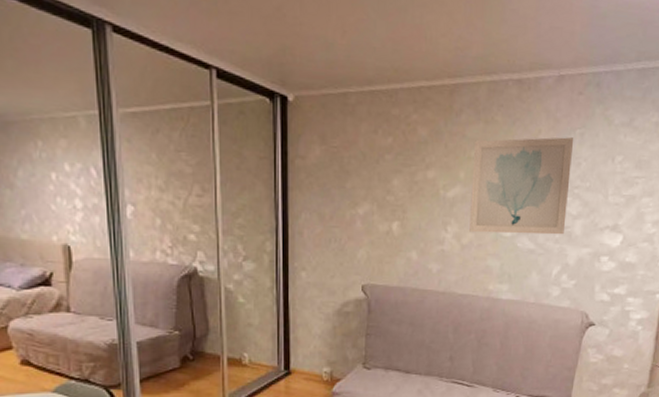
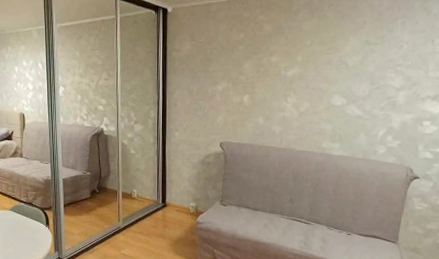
wall art: present [469,137,574,235] -> none [306,26,396,104]

